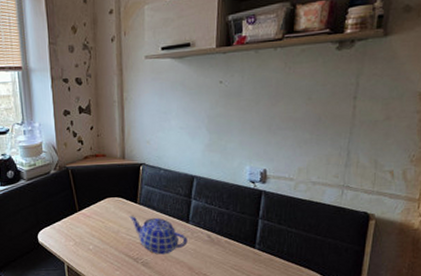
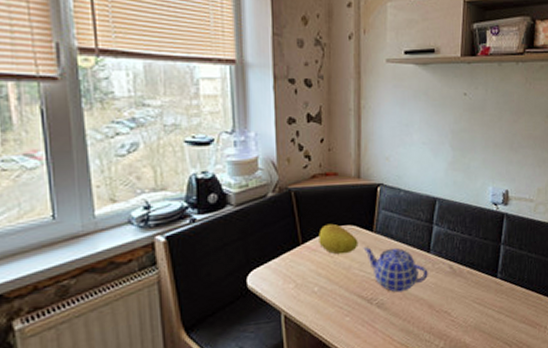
fruit: none [91,195,125,221] -> present [318,223,359,255]

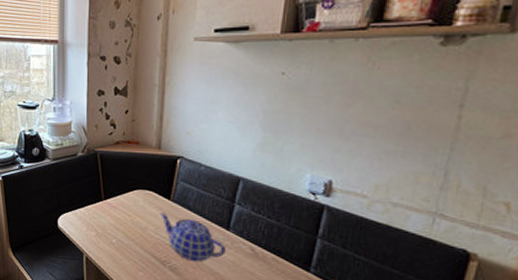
fruit: present [318,223,359,255] -> none [119,186,155,216]

